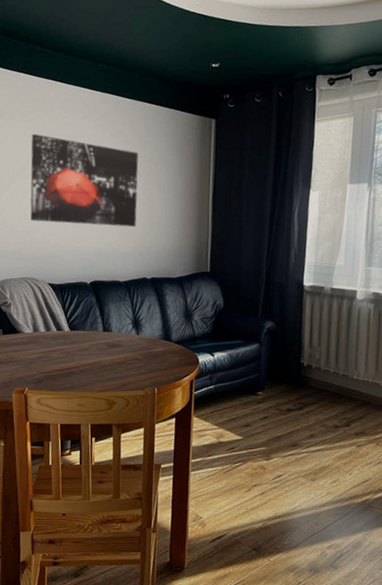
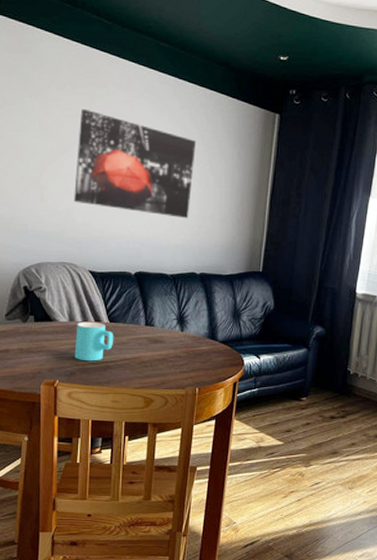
cup: none [40,331,76,369] -> present [74,321,114,361]

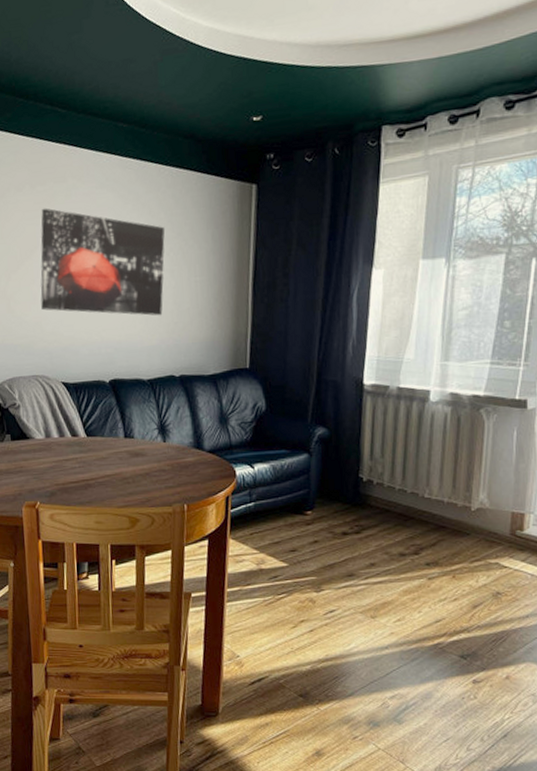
cup: present [74,321,114,361] -> none [53,437,93,480]

